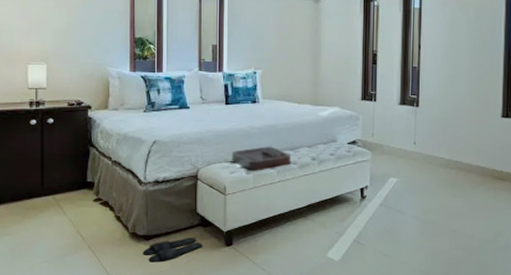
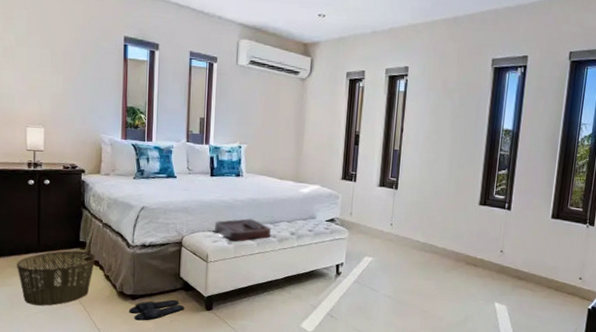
basket: none [17,192,105,254] -> present [16,250,96,306]

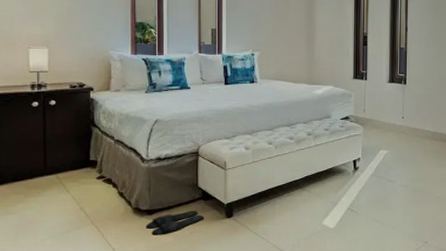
basket: present [16,250,96,306] -> none [20,170,108,231]
decorative tray: present [214,218,272,242] -> none [231,123,288,147]

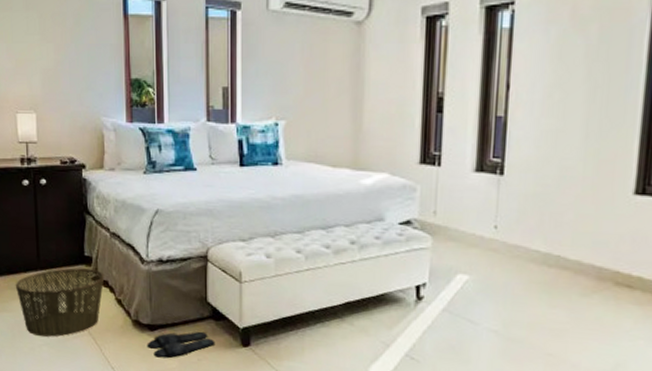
basket: none [20,170,108,231] -> present [15,267,105,337]

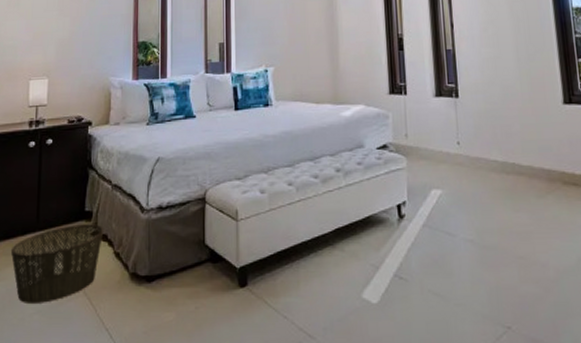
slippers: present [148,331,215,358] -> none [145,276,213,311]

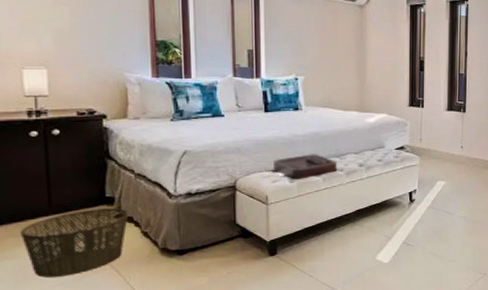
decorative tray: none [242,157,312,189] -> present [272,154,338,179]

